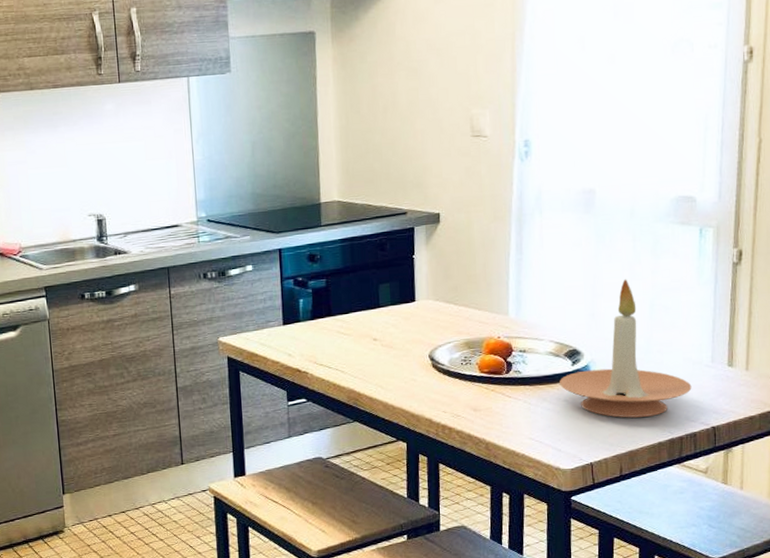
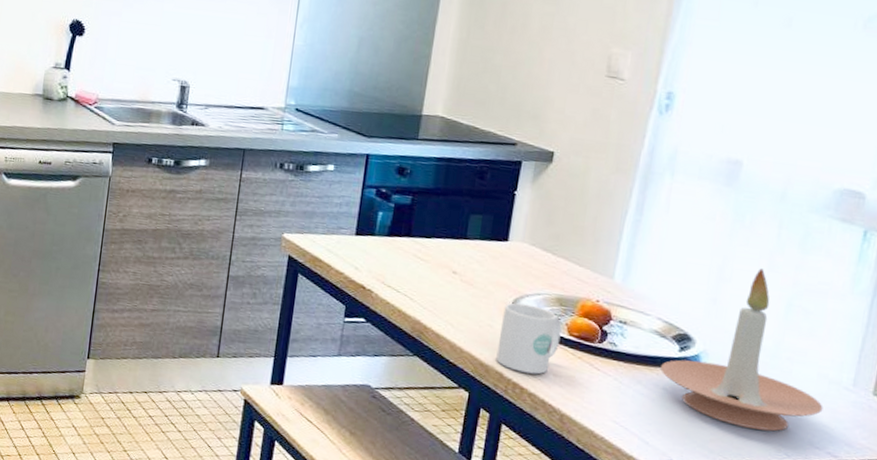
mug: none [422,353,474,415] -> present [496,302,562,375]

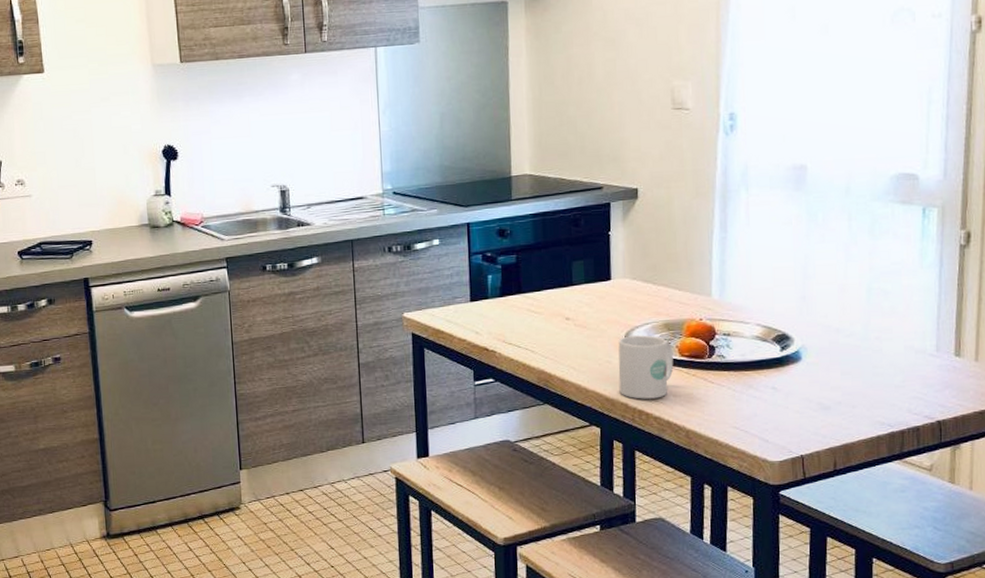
candle holder: present [661,268,823,432] -> none [767,260,914,409]

